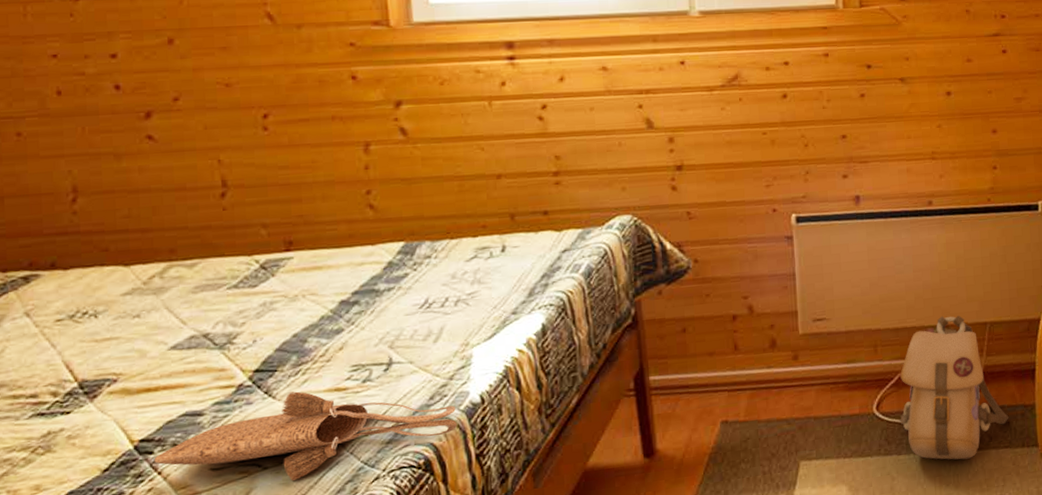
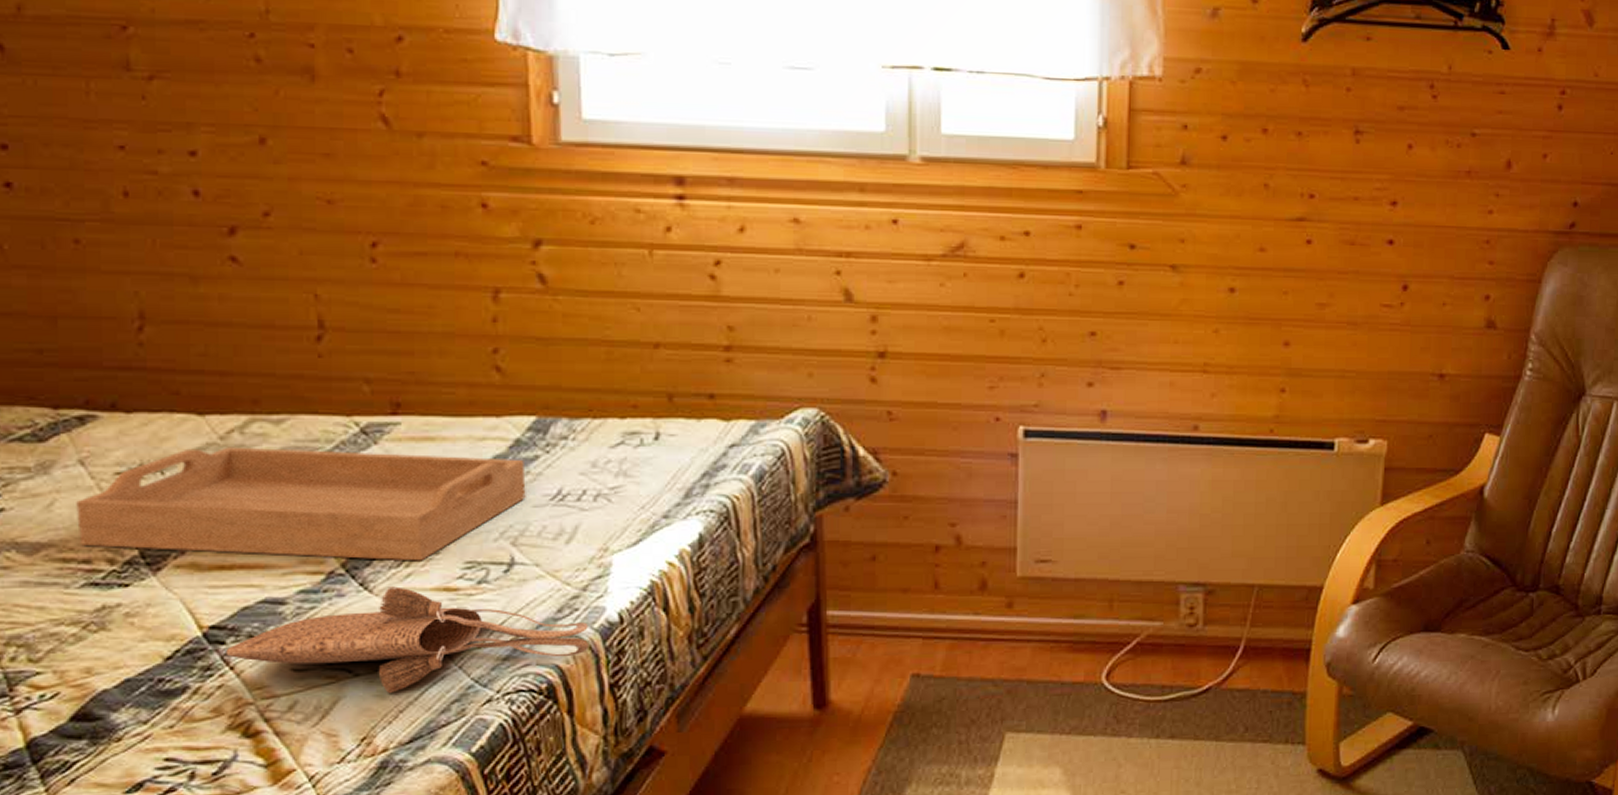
serving tray: none [24,277,399,384] -> present [76,447,526,561]
backpack: present [900,315,1009,460] -> none [1134,571,1272,751]

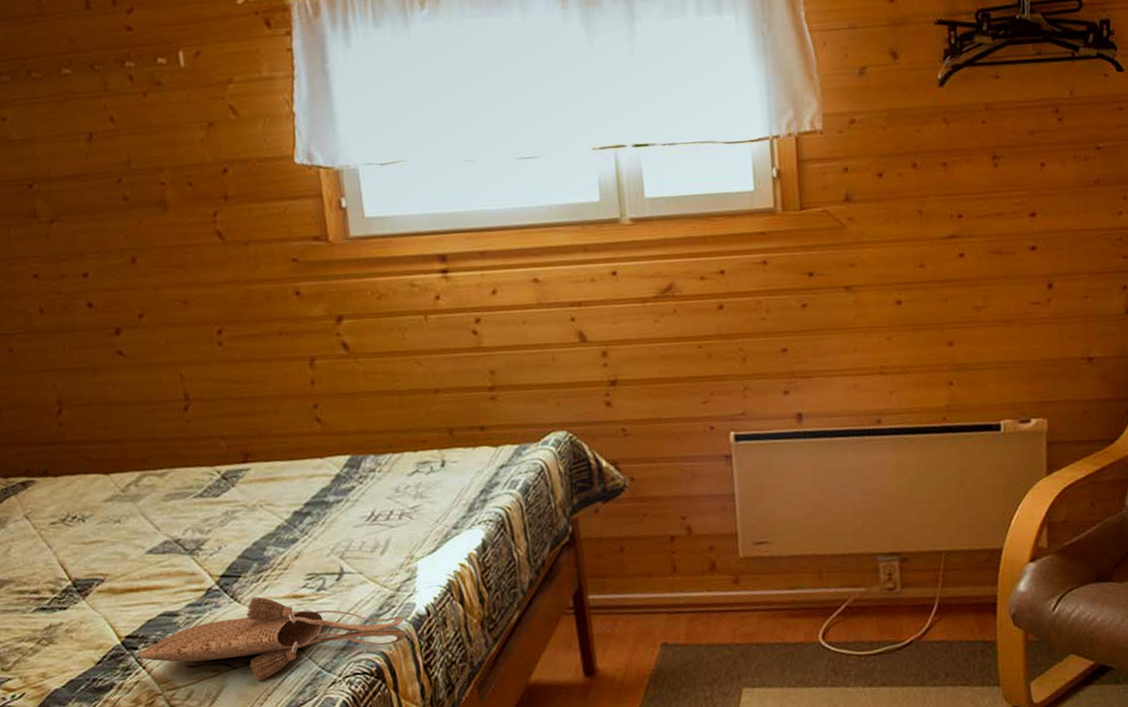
serving tray: present [76,447,526,561] -> none [25,490,348,581]

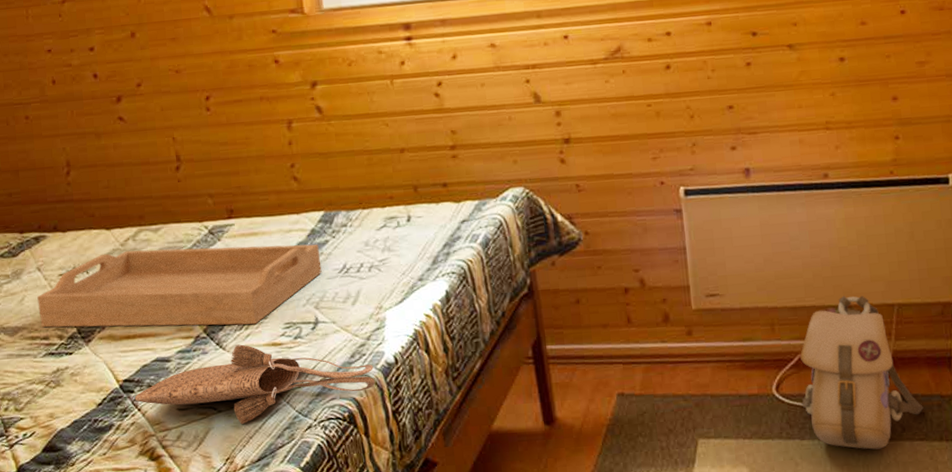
serving tray: none [25,490,348,581] -> present [37,244,322,328]
backpack: none [847,542,967,696] -> present [800,295,924,450]

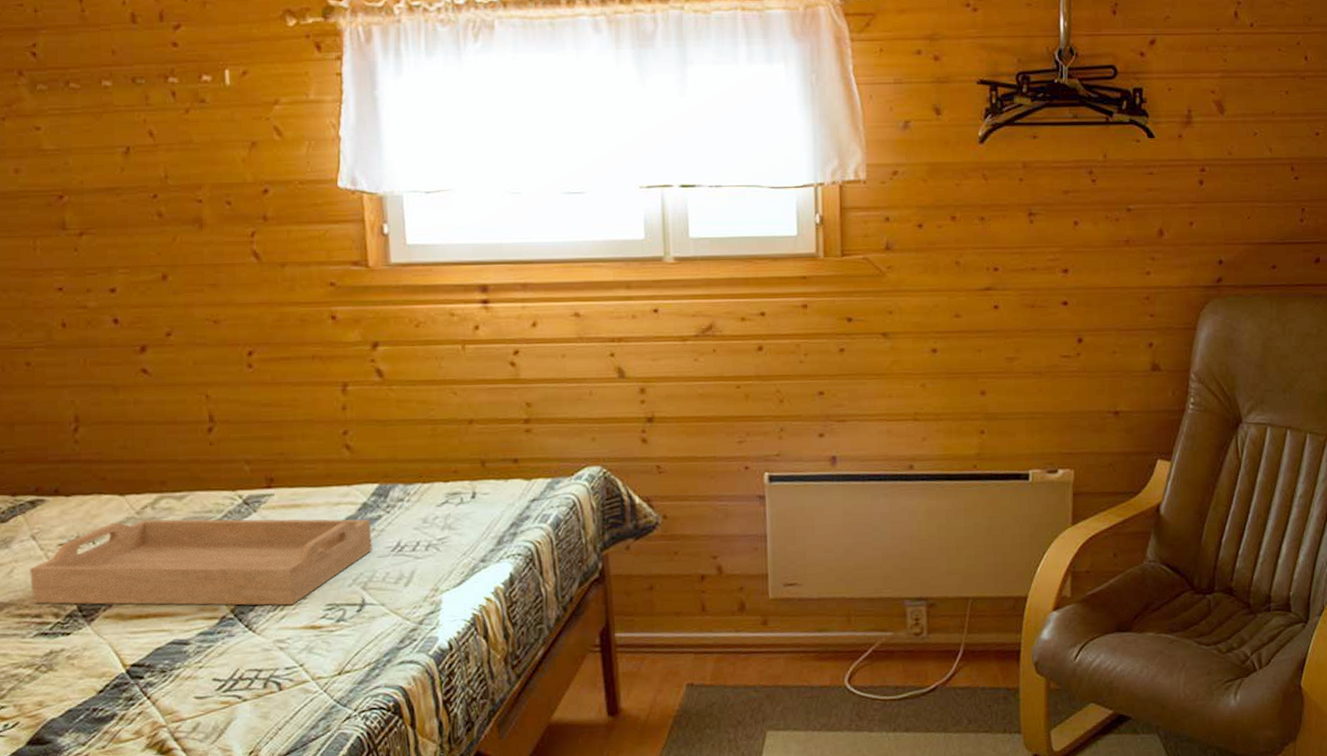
tote bag: present [134,344,376,424] -> none [143,626,426,714]
backpack: present [800,295,924,450] -> none [872,587,990,742]

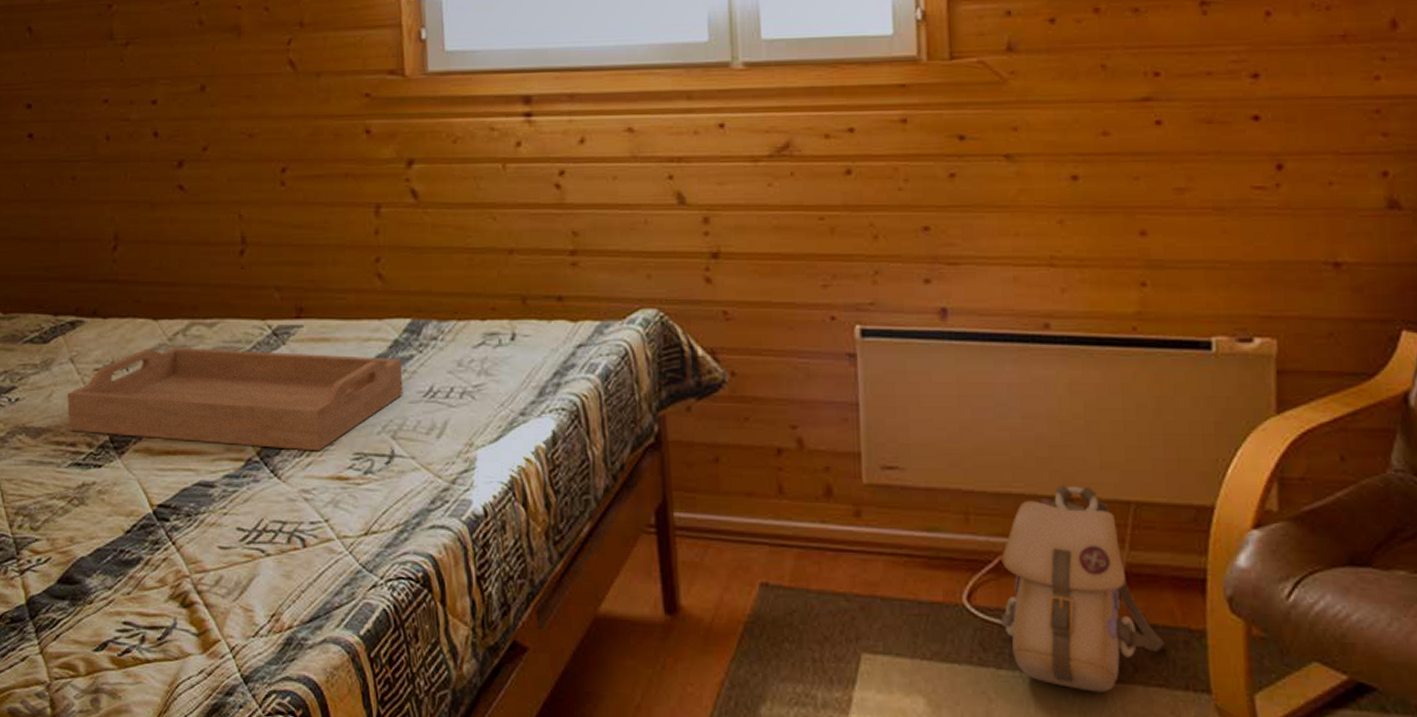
backpack: none [872,587,990,742] -> present [1000,484,1165,693]

